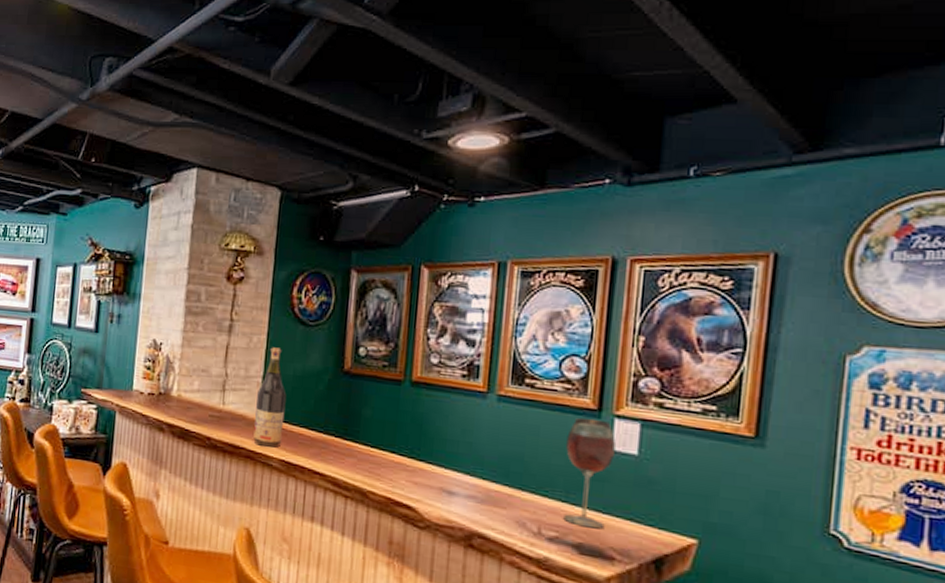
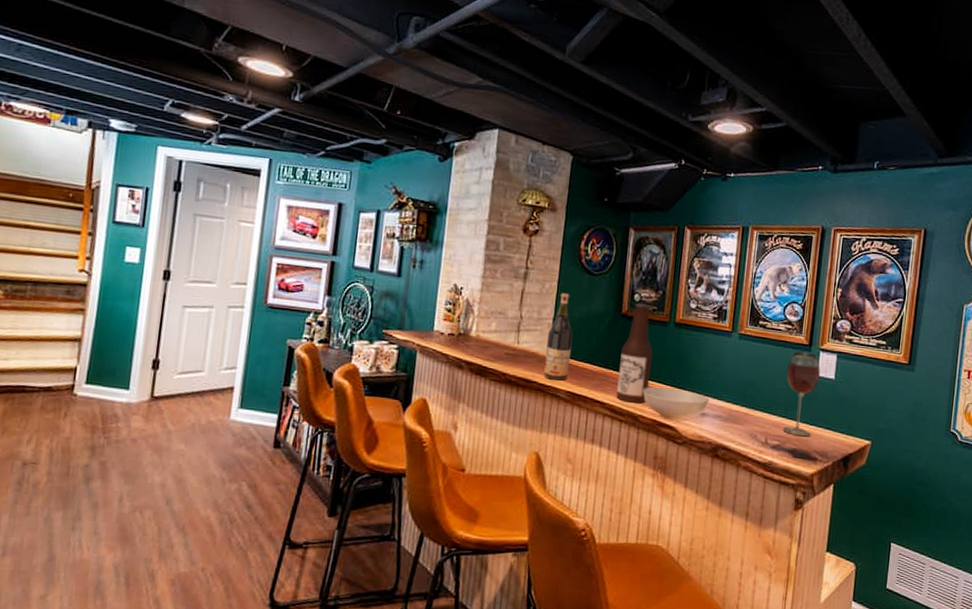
root beer bottle: none [340,357,384,478] -> present [616,302,653,405]
bowl: none [372,457,459,501] -> present [642,386,709,421]

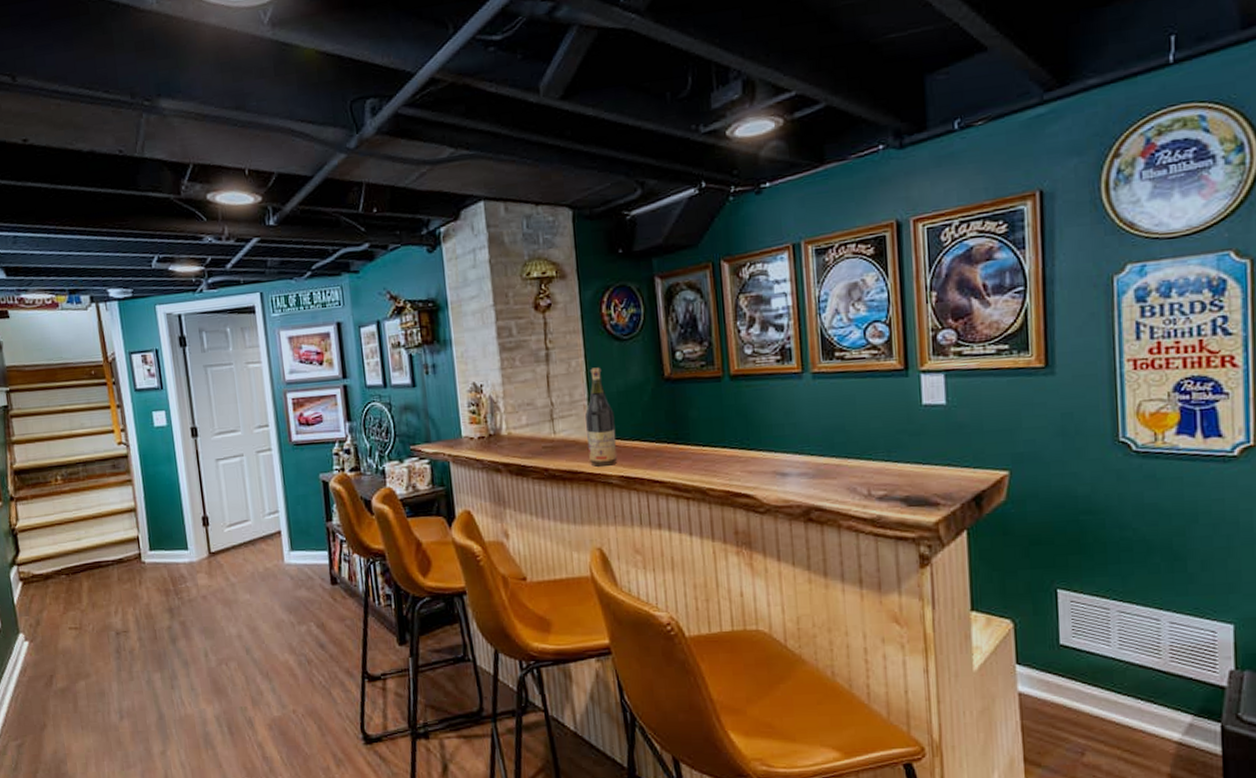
root beer bottle: present [616,302,653,405] -> none [672,360,714,478]
bowl: present [642,386,709,421] -> none [706,450,789,488]
wineglass: present [783,351,821,437] -> none [881,378,927,481]

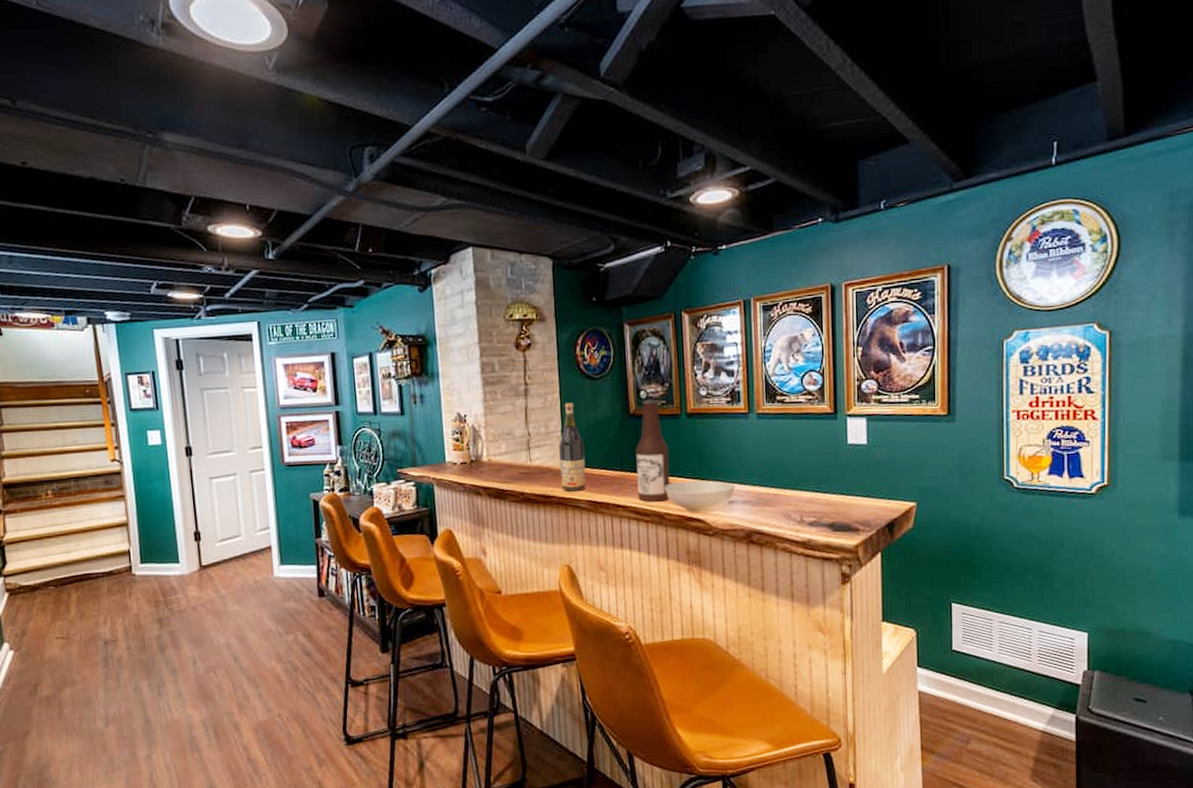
root beer bottle: none [672,360,714,478] -> present [636,399,671,503]
bowl: none [706,450,789,488] -> present [664,480,735,513]

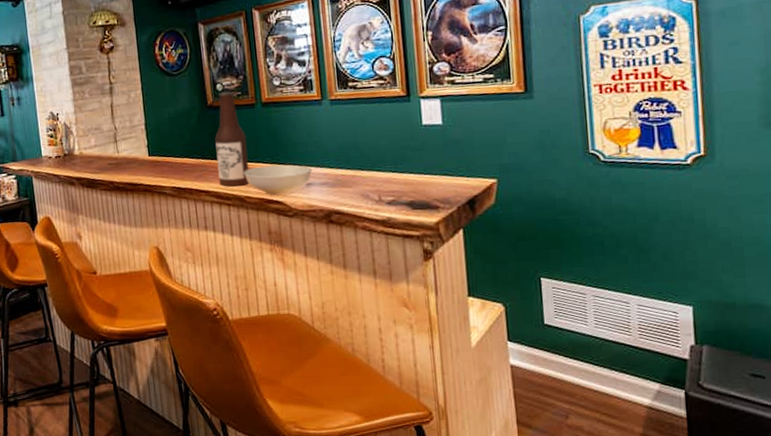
wine bottle: present [559,402,587,492] -> none [143,98,171,180]

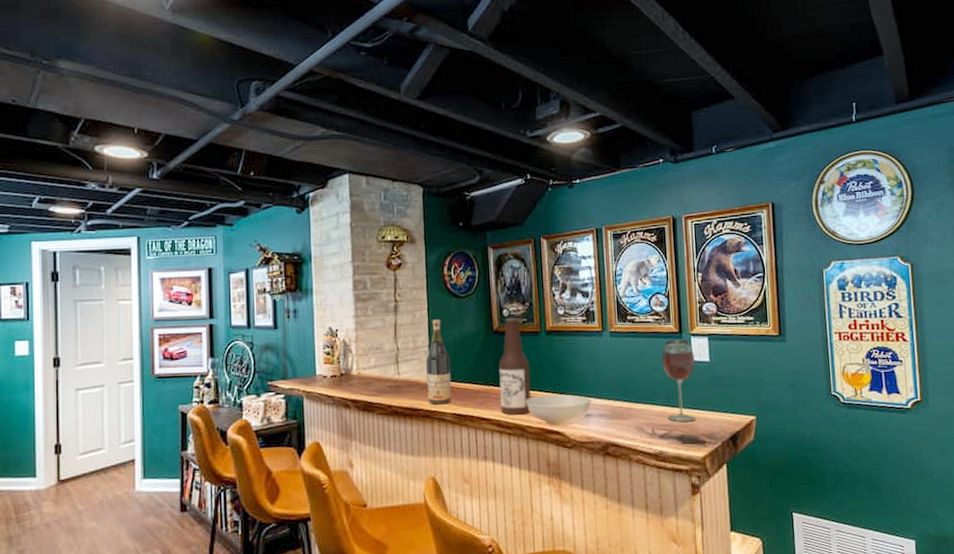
wine bottle: none [143,98,171,180] -> present [426,319,452,405]
wineglass: none [387,103,427,188] -> present [662,339,696,422]

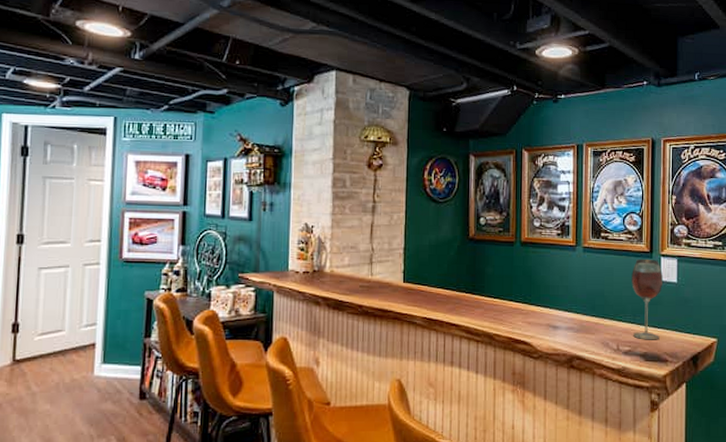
wine bottle: present [426,319,452,405] -> none [398,223,424,307]
root beer bottle: present [499,317,531,416] -> none [471,226,503,324]
bowl: present [526,394,591,426] -> none [496,305,560,336]

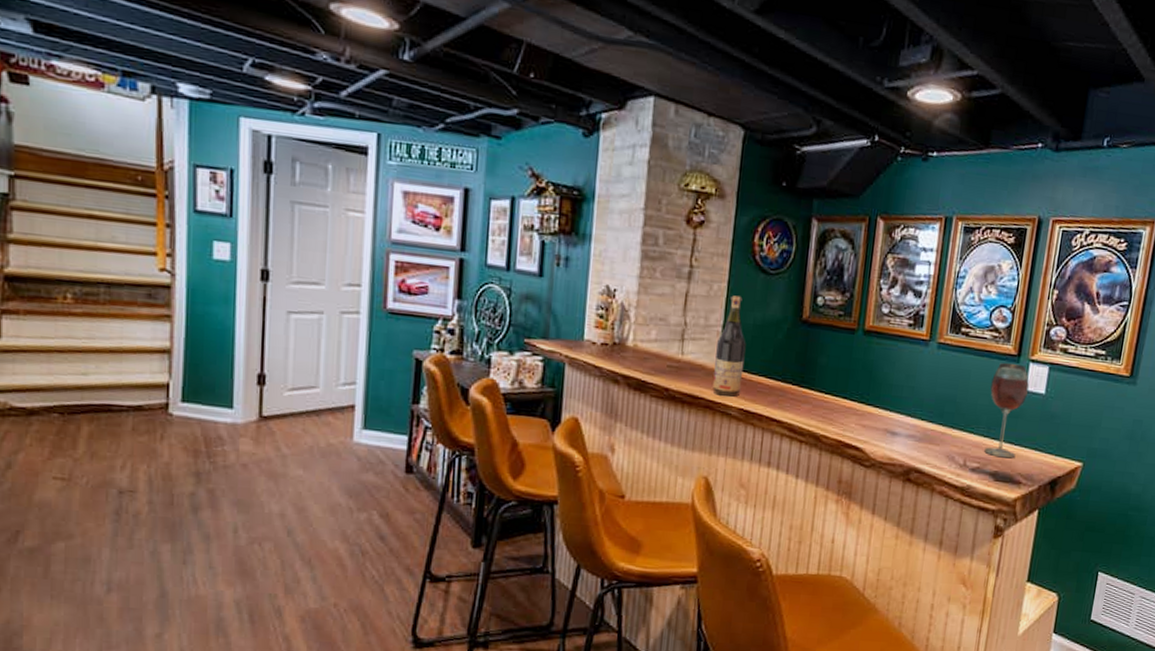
wine bottle: none [398,223,424,307] -> present [711,295,746,397]

